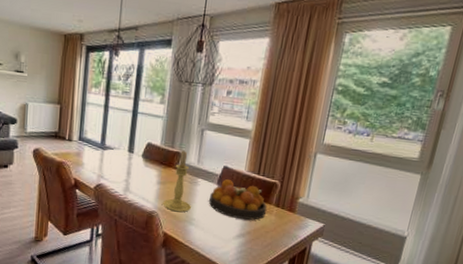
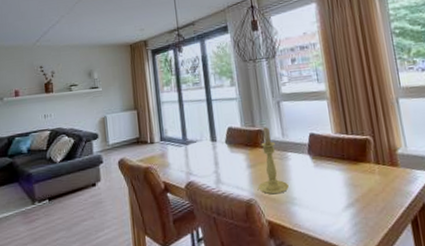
fruit bowl: present [209,179,267,220] -> none [304,146,369,187]

